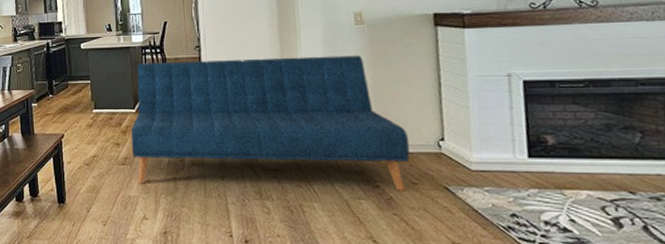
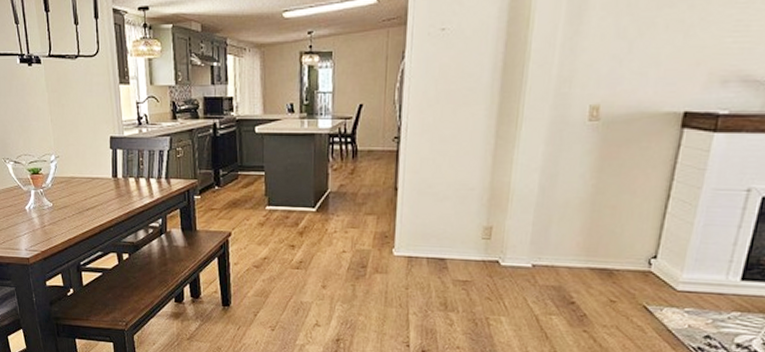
sofa: present [130,55,410,191] -> none [308,154,620,309]

